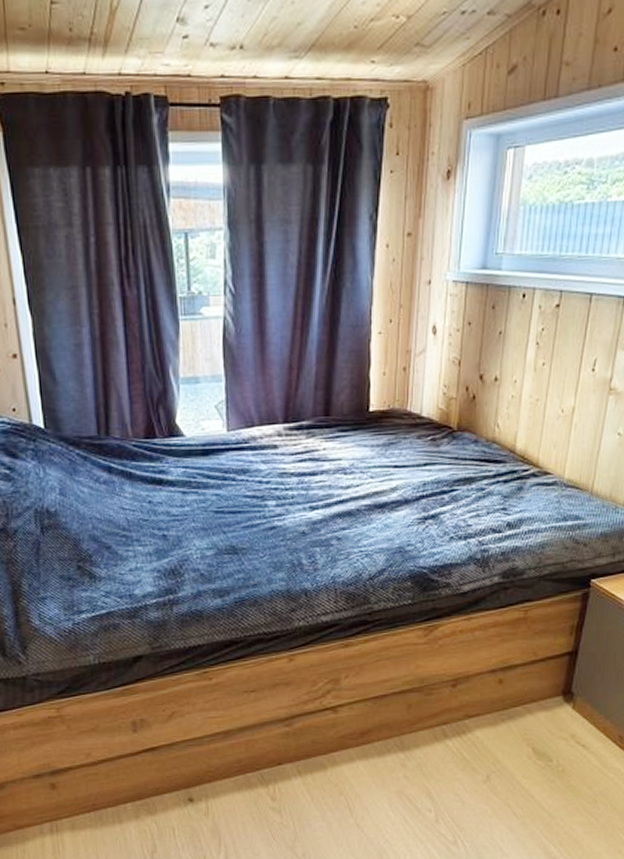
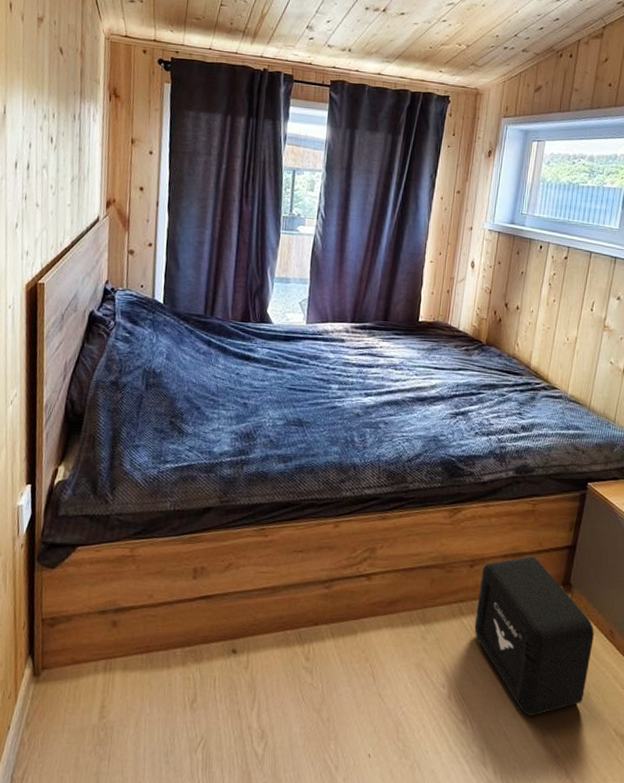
air purifier: none [461,668,601,830] -> present [474,556,594,716]

